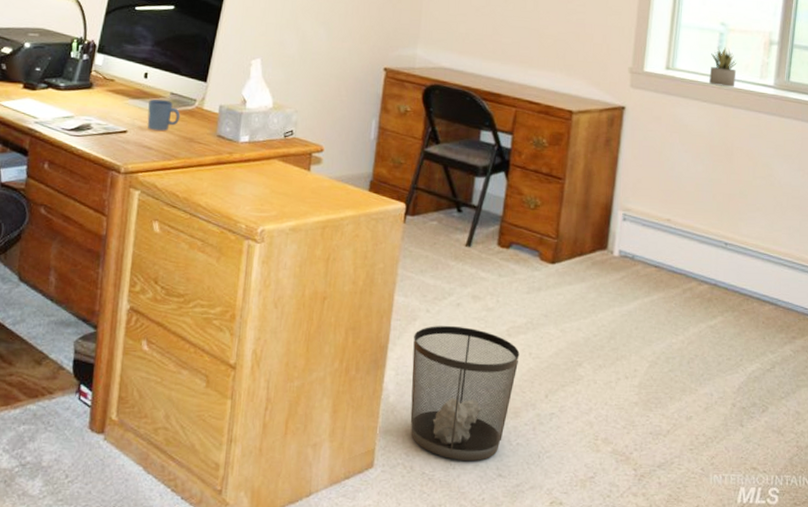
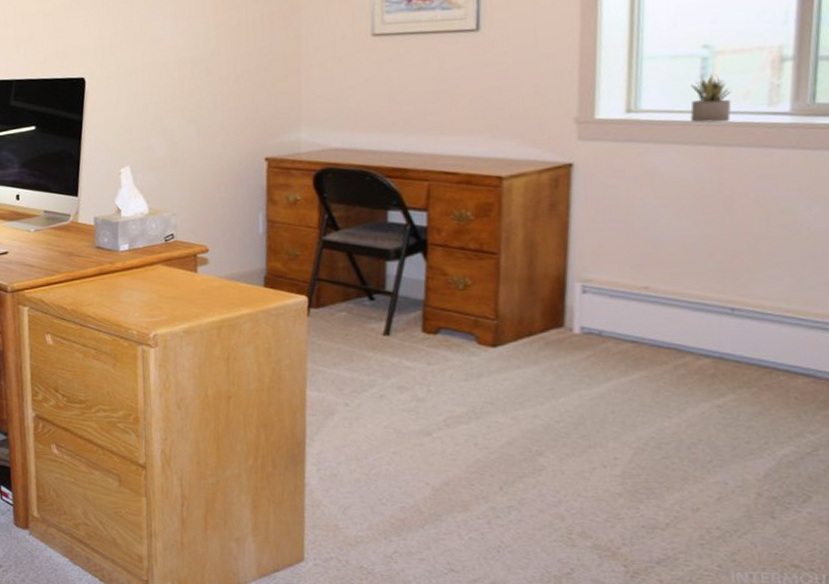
mug: present [147,99,181,132] -> none [24,219,57,250]
waste bin: present [410,325,520,461] -> none [334,418,463,555]

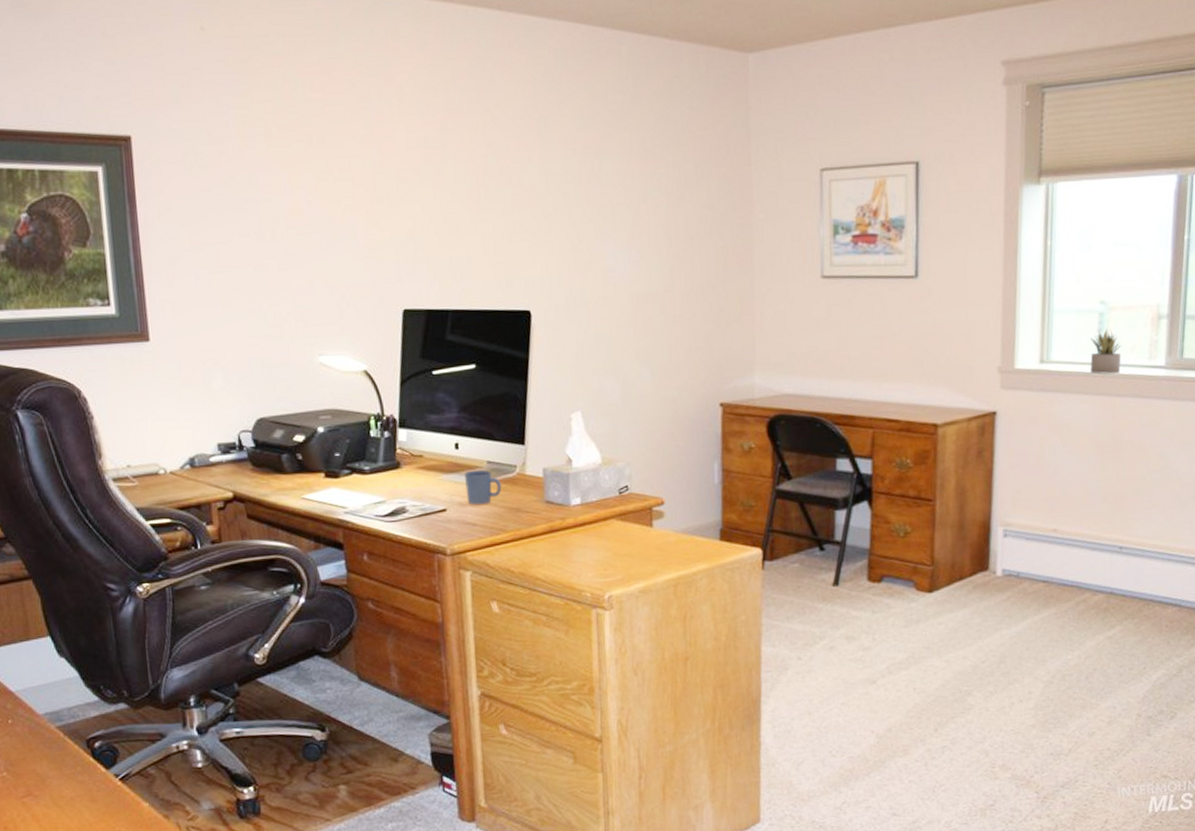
mug: none [24,219,57,250] -> present [465,470,502,506]

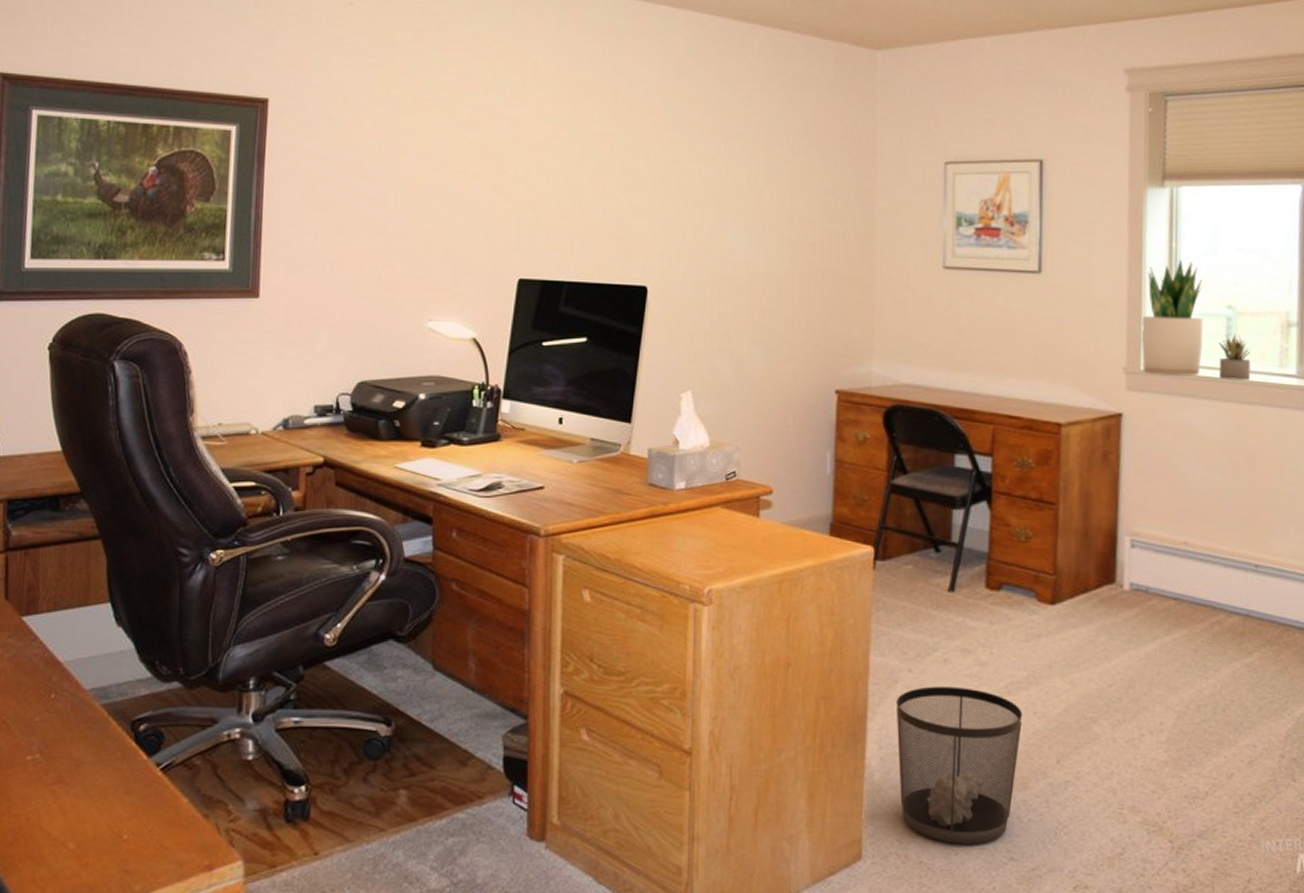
mug: present [465,470,502,506] -> none [566,448,604,485]
waste bin: none [787,670,903,805] -> present [896,686,1023,844]
planter: none [1015,257,1076,374] -> present [1141,259,1203,377]

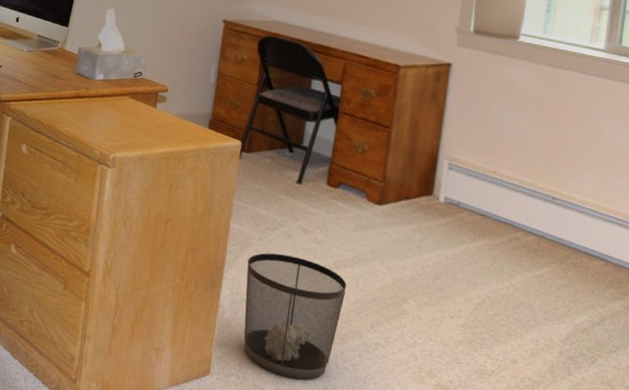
succulent plant: present [1219,334,1251,380] -> none [537,11,566,49]

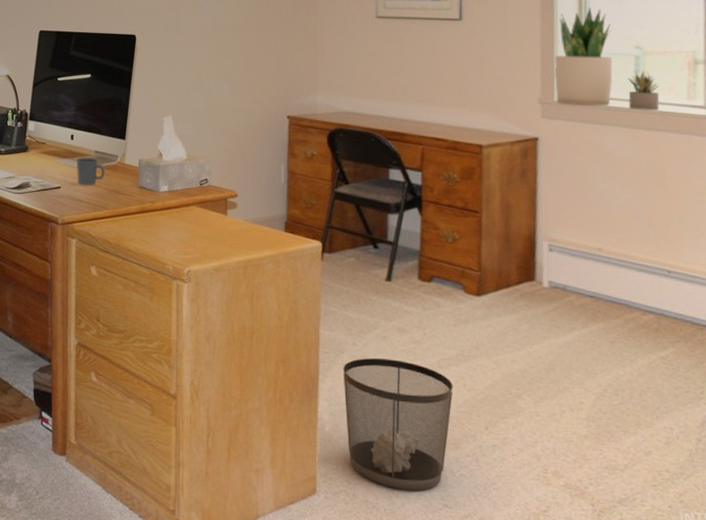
mug: none [17,40,46,68] -> present [77,158,105,186]
succulent plant: none [537,11,566,49] -> present [628,71,660,110]

